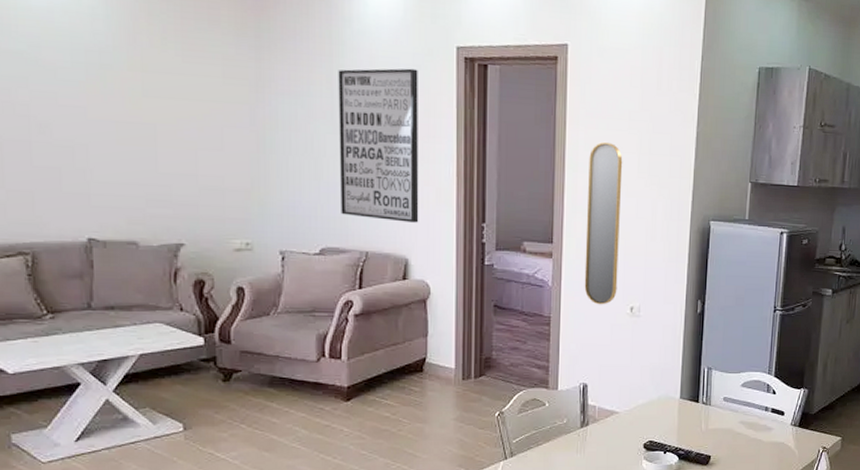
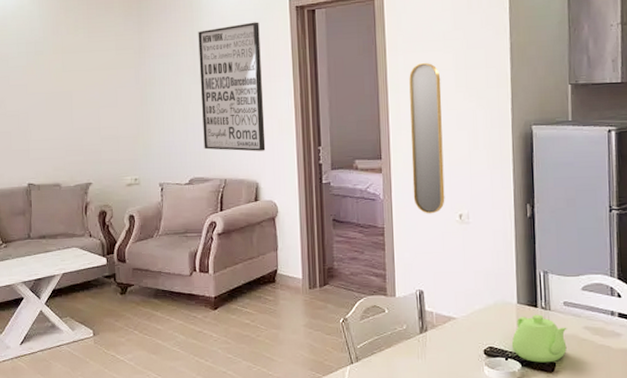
teapot: none [671,409,725,456] -> present [511,314,567,363]

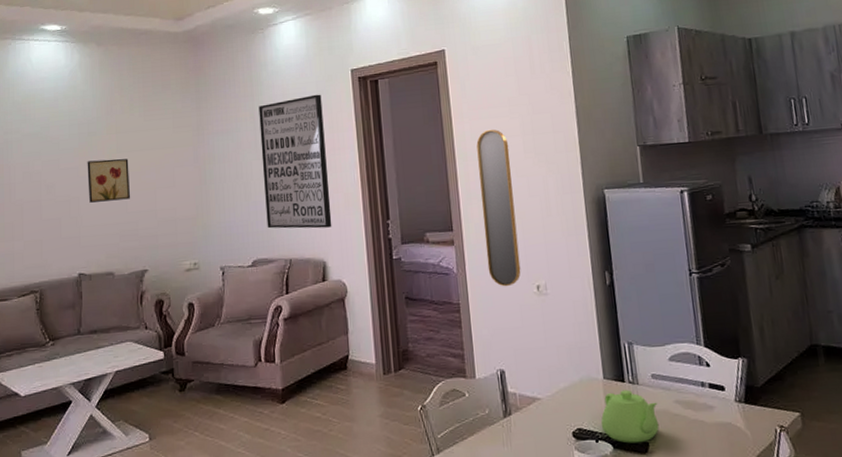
wall art: none [35,77,75,118] -> present [87,159,130,203]

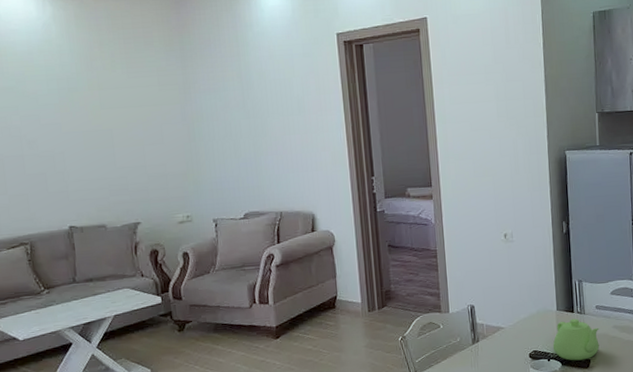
wall art: present [87,159,130,203] -> none [69,115,118,158]
wall art: present [259,94,332,229] -> none [245,56,320,184]
home mirror: present [476,129,521,287] -> none [454,94,491,236]

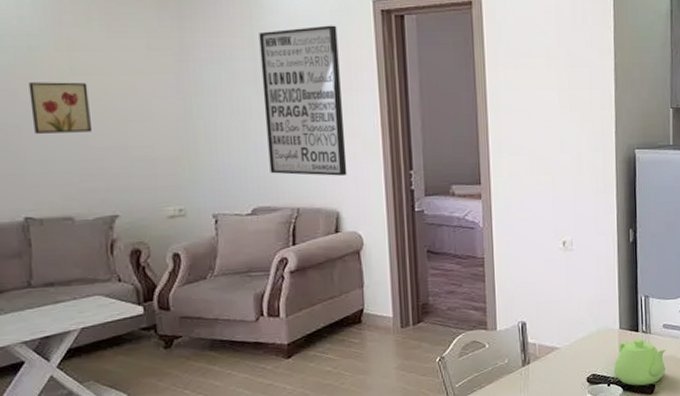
wall art: none [69,115,118,158] -> present [28,82,91,134]
wall art: none [245,56,320,184] -> present [259,25,348,176]

